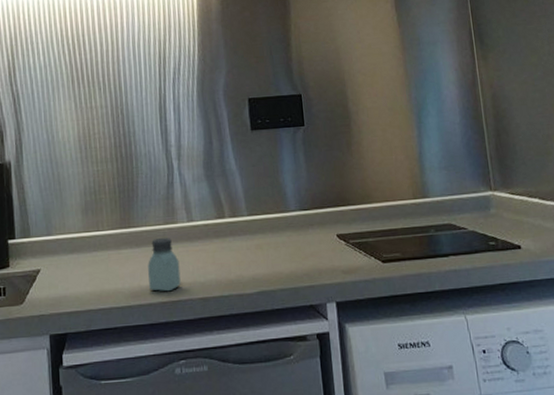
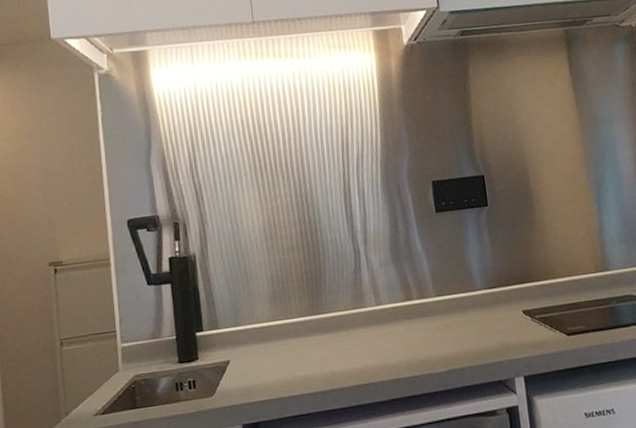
saltshaker: present [148,237,181,292] -> none [338,321,372,376]

